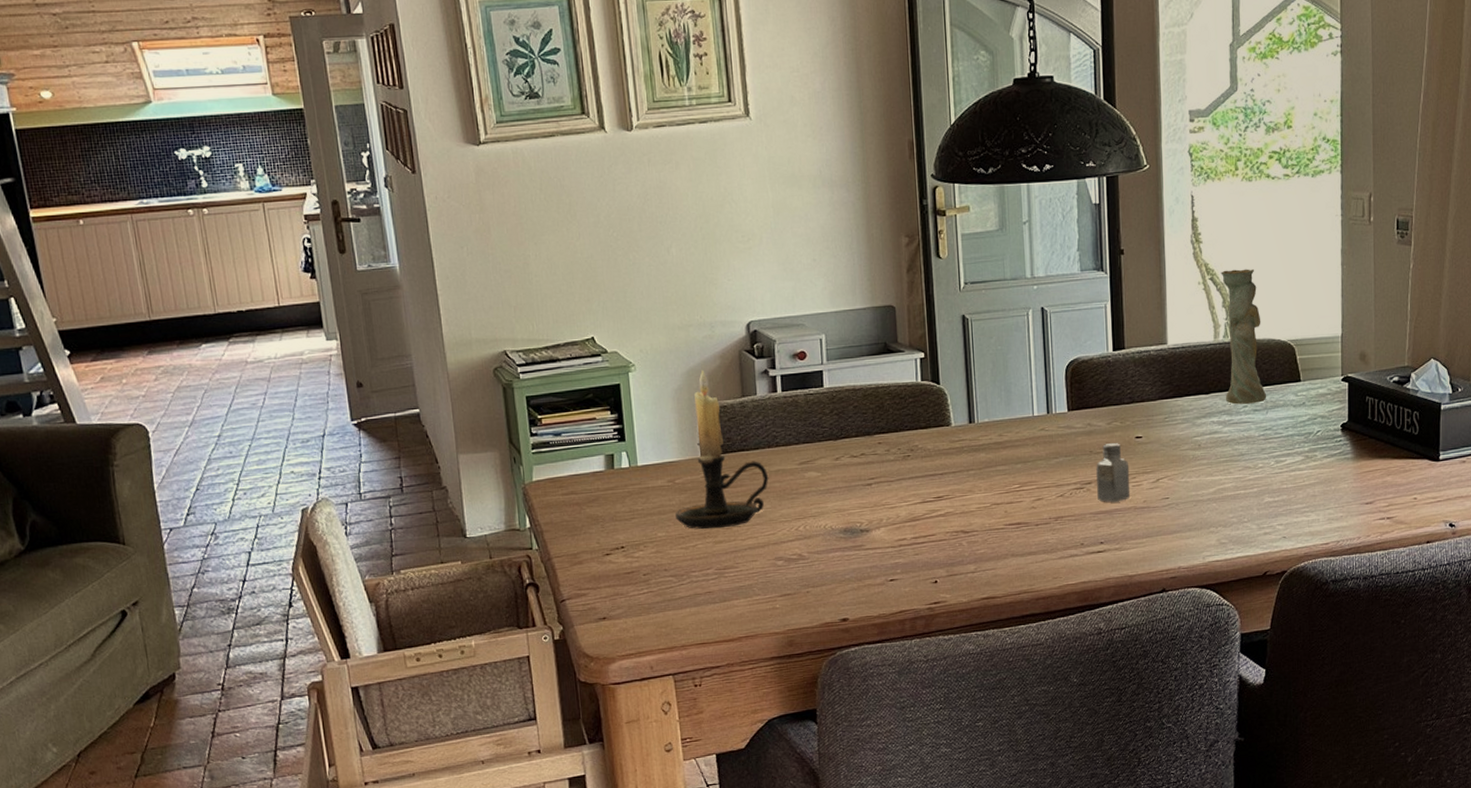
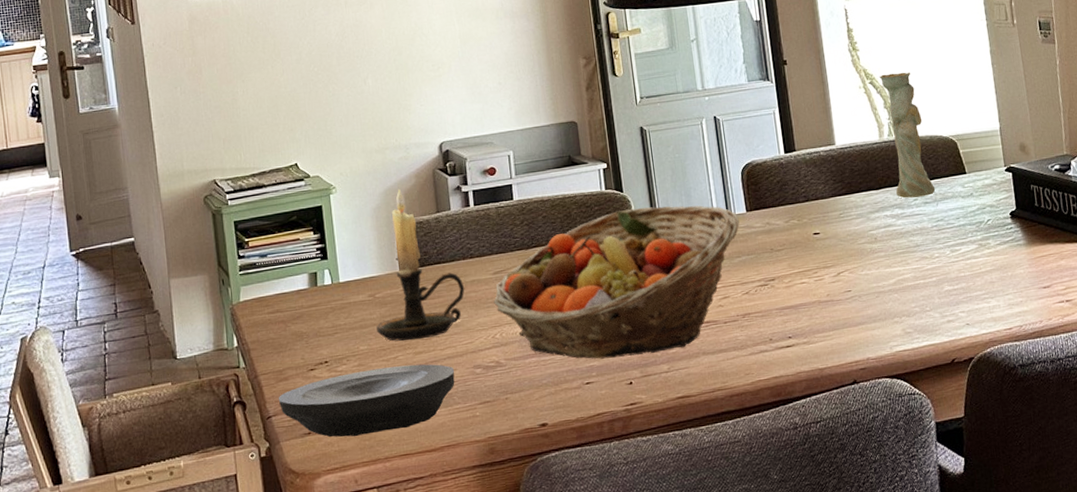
plate: none [572,553,756,624] -> present [278,364,455,437]
fruit basket: none [798,401,1060,557] -> present [493,205,740,359]
saltshaker: present [1096,443,1130,503] -> none [778,240,813,298]

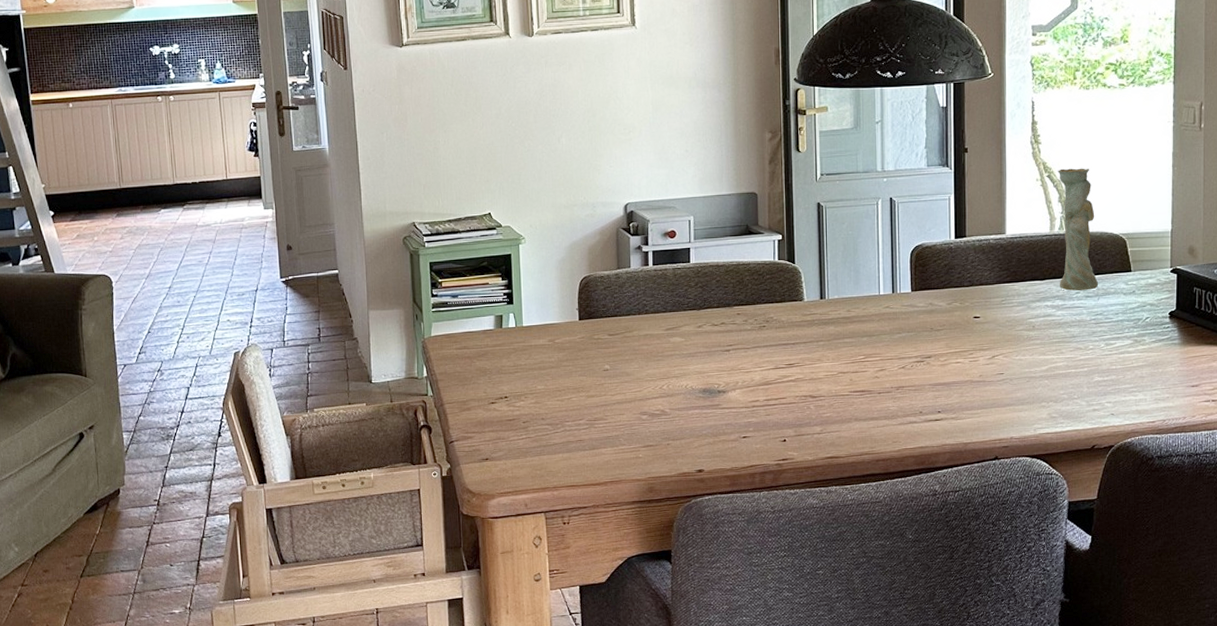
plate: present [278,364,455,437] -> none [460,406,623,466]
candle holder: present [376,188,465,342] -> none [554,244,638,385]
fruit basket: present [493,205,740,359] -> none [664,279,903,416]

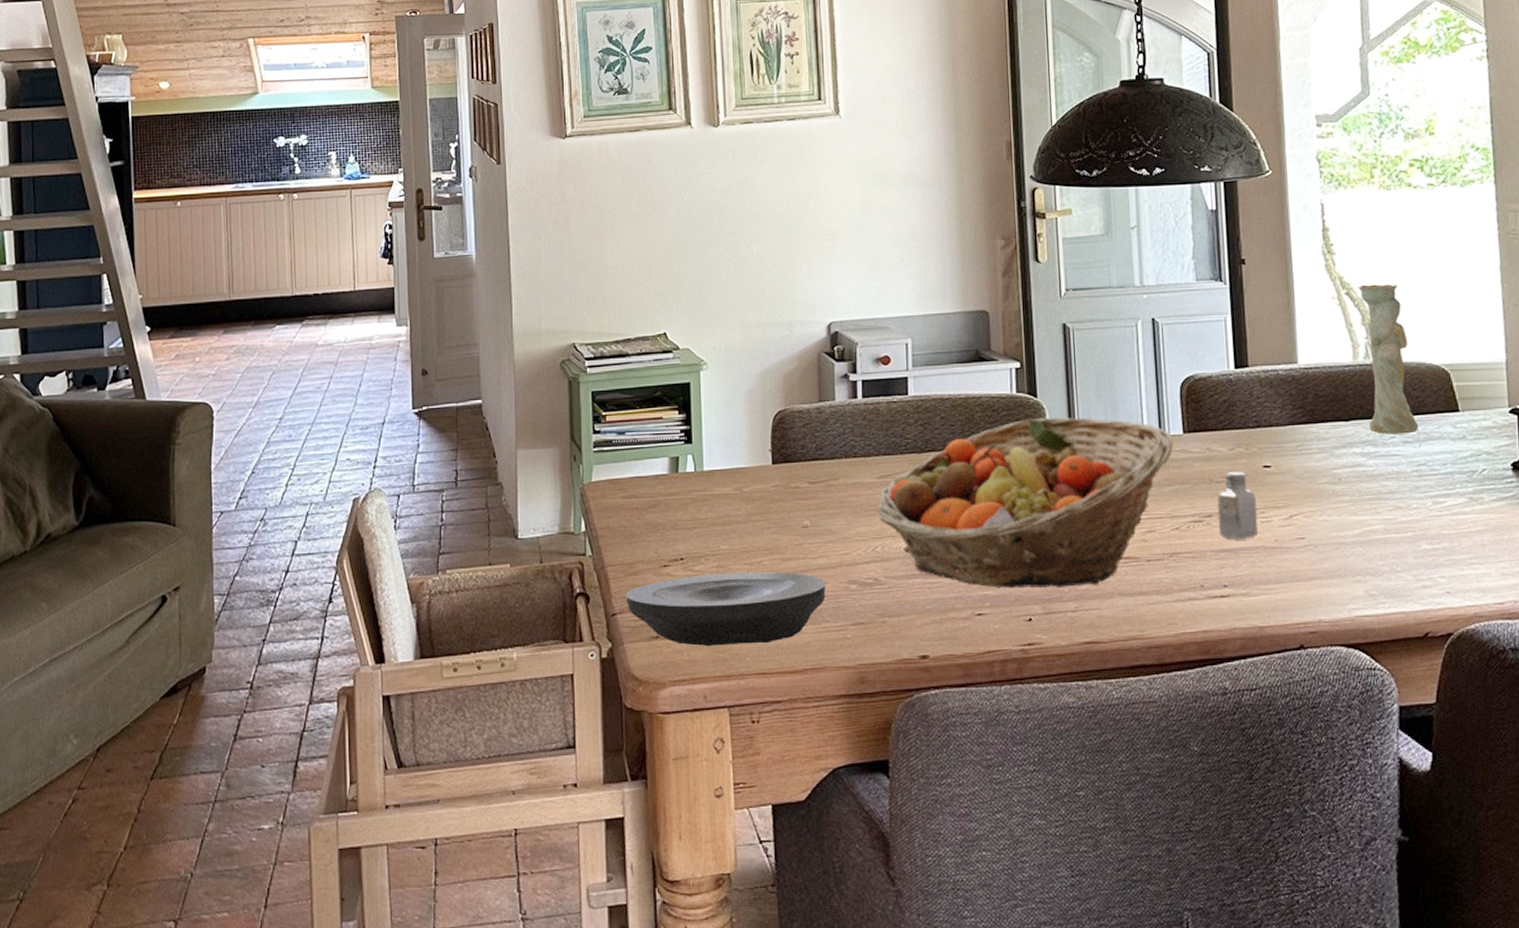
plate: none [460,406,623,466] -> present [625,572,826,647]
fruit basket: none [664,279,903,416] -> present [877,417,1174,588]
saltshaker: none [936,322,968,376] -> present [1217,472,1259,540]

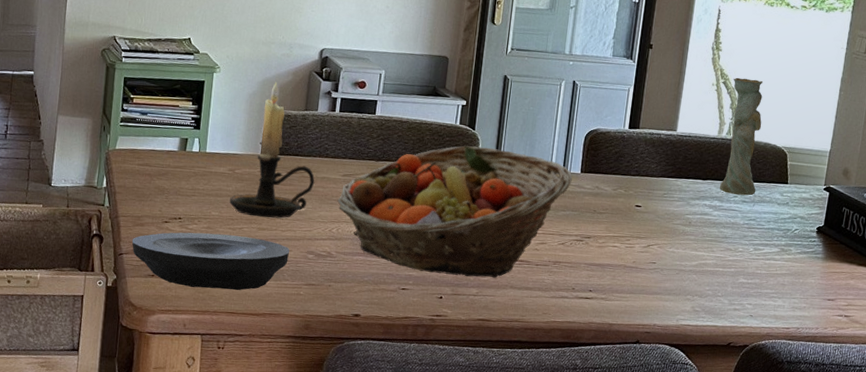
candle holder: none [741,371,845,545] -> present [229,81,315,218]
saltshaker: present [1217,472,1259,540] -> none [593,206,626,258]

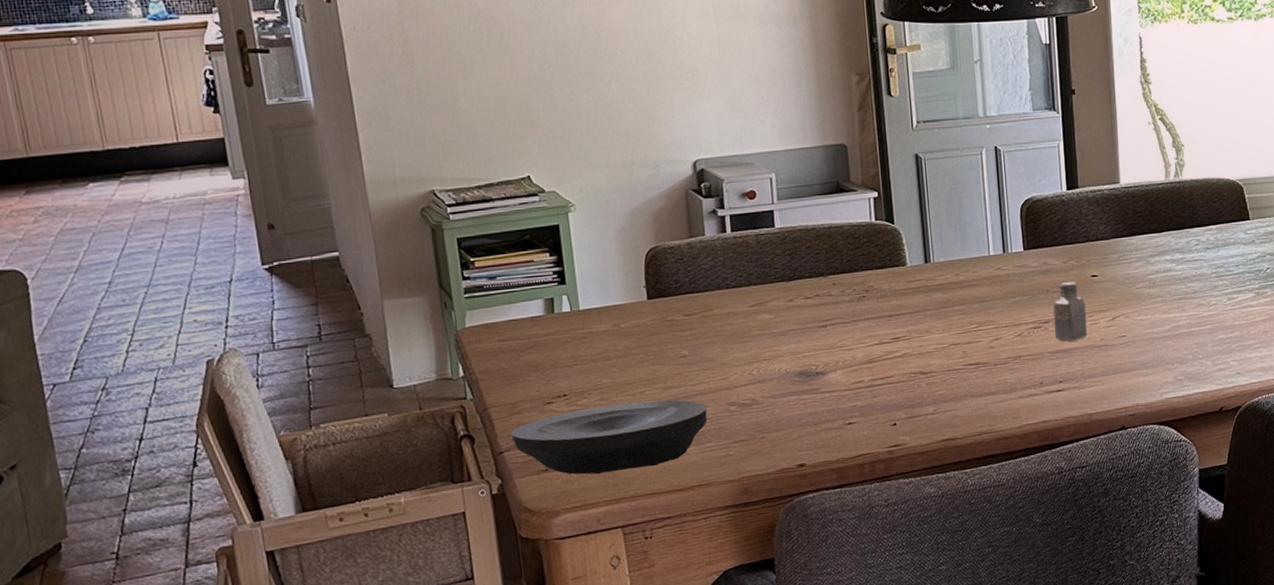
candle holder: present [229,81,315,218] -> none [621,209,720,375]
fruit basket: present [337,145,573,278] -> none [751,241,1016,399]
saltshaker: none [593,206,626,258] -> present [1053,282,1088,341]
vase: present [720,77,764,196] -> none [1170,109,1218,243]

